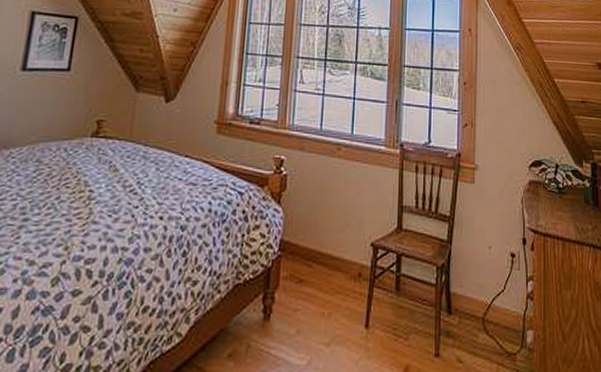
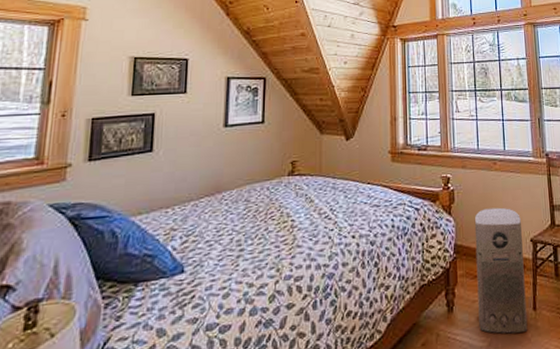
air purifier: none [299,201,362,353] -> present [474,207,528,334]

